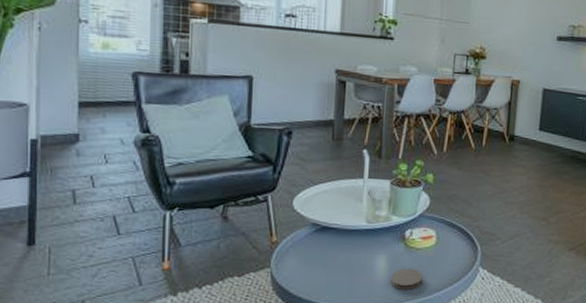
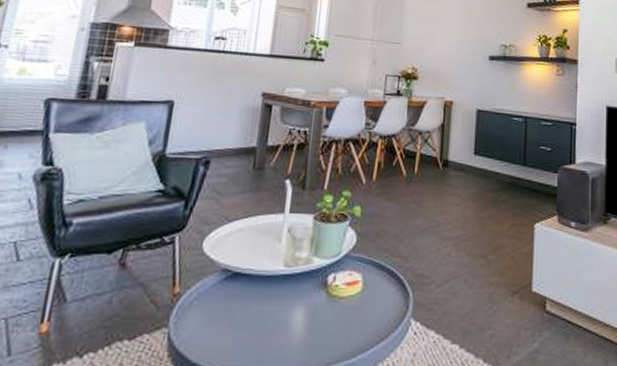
coaster: present [390,268,423,289] -> none [308,323,346,351]

